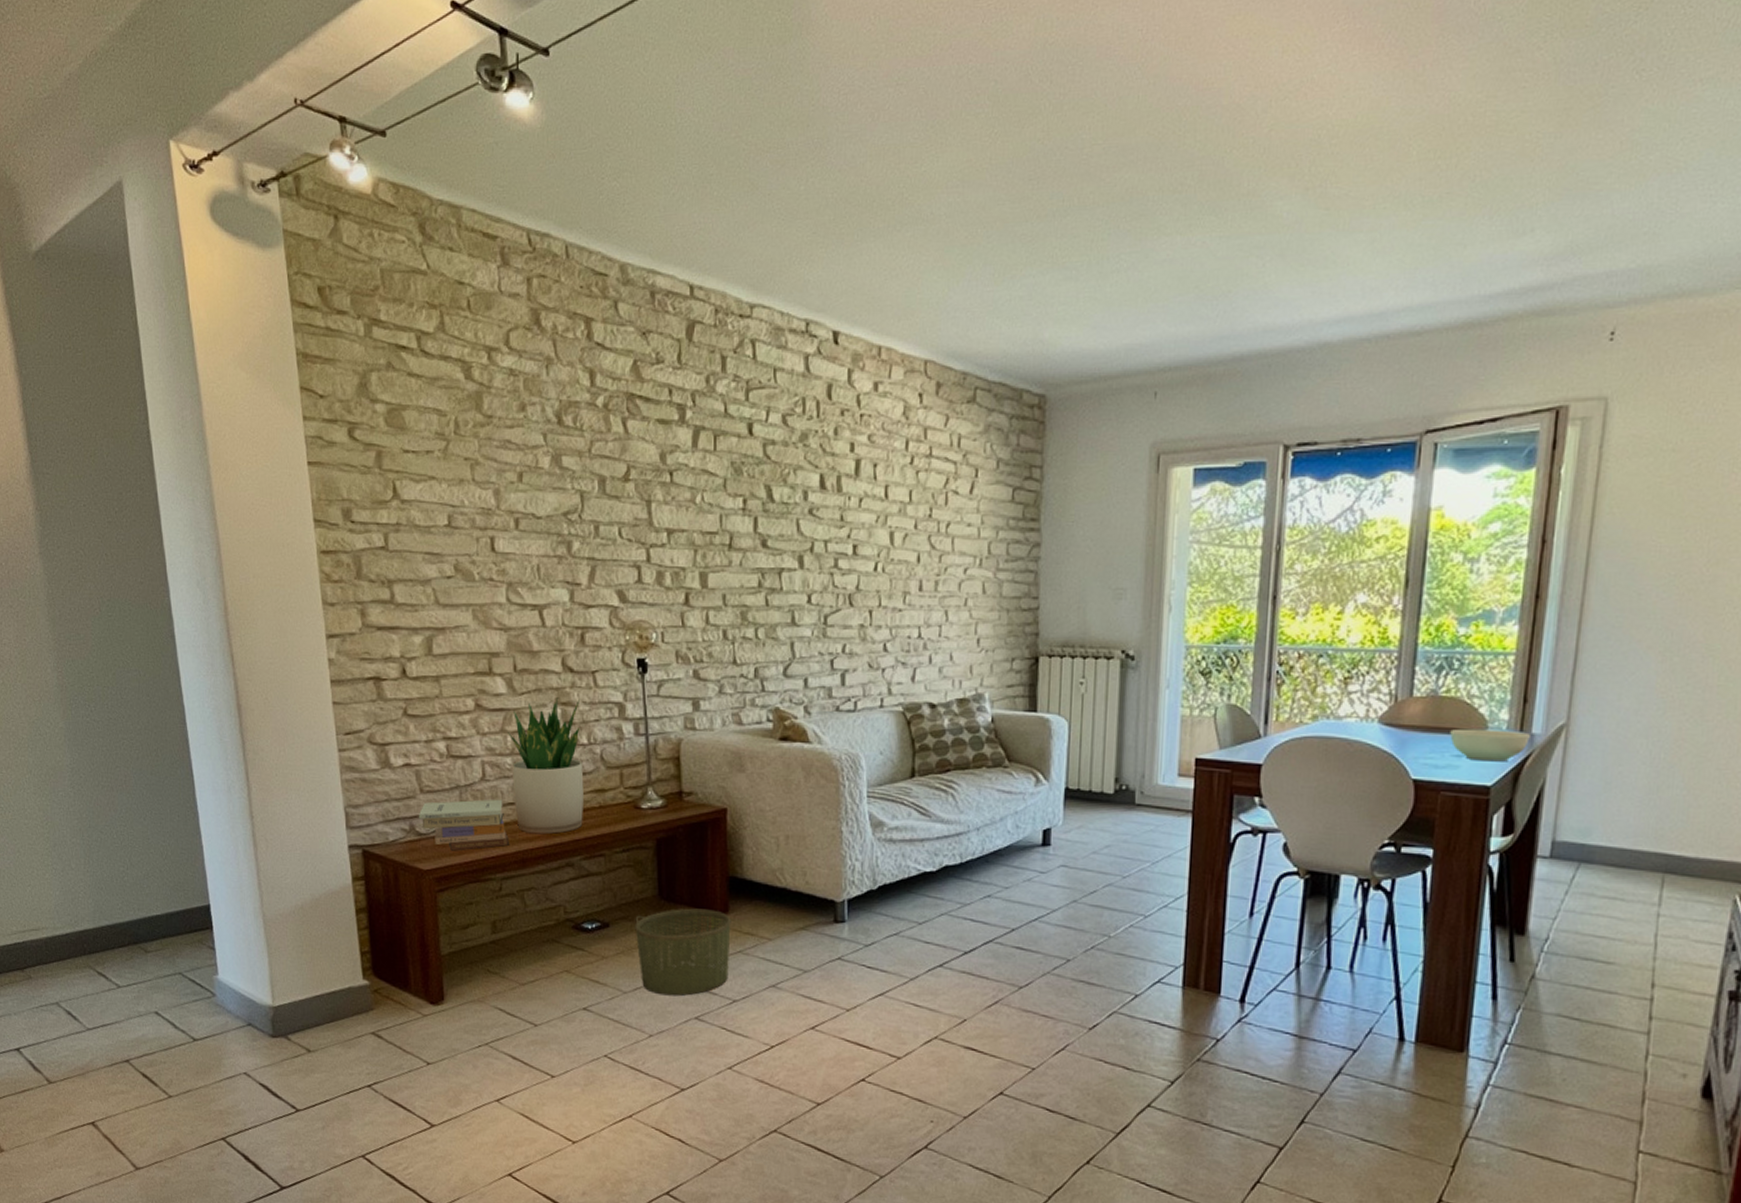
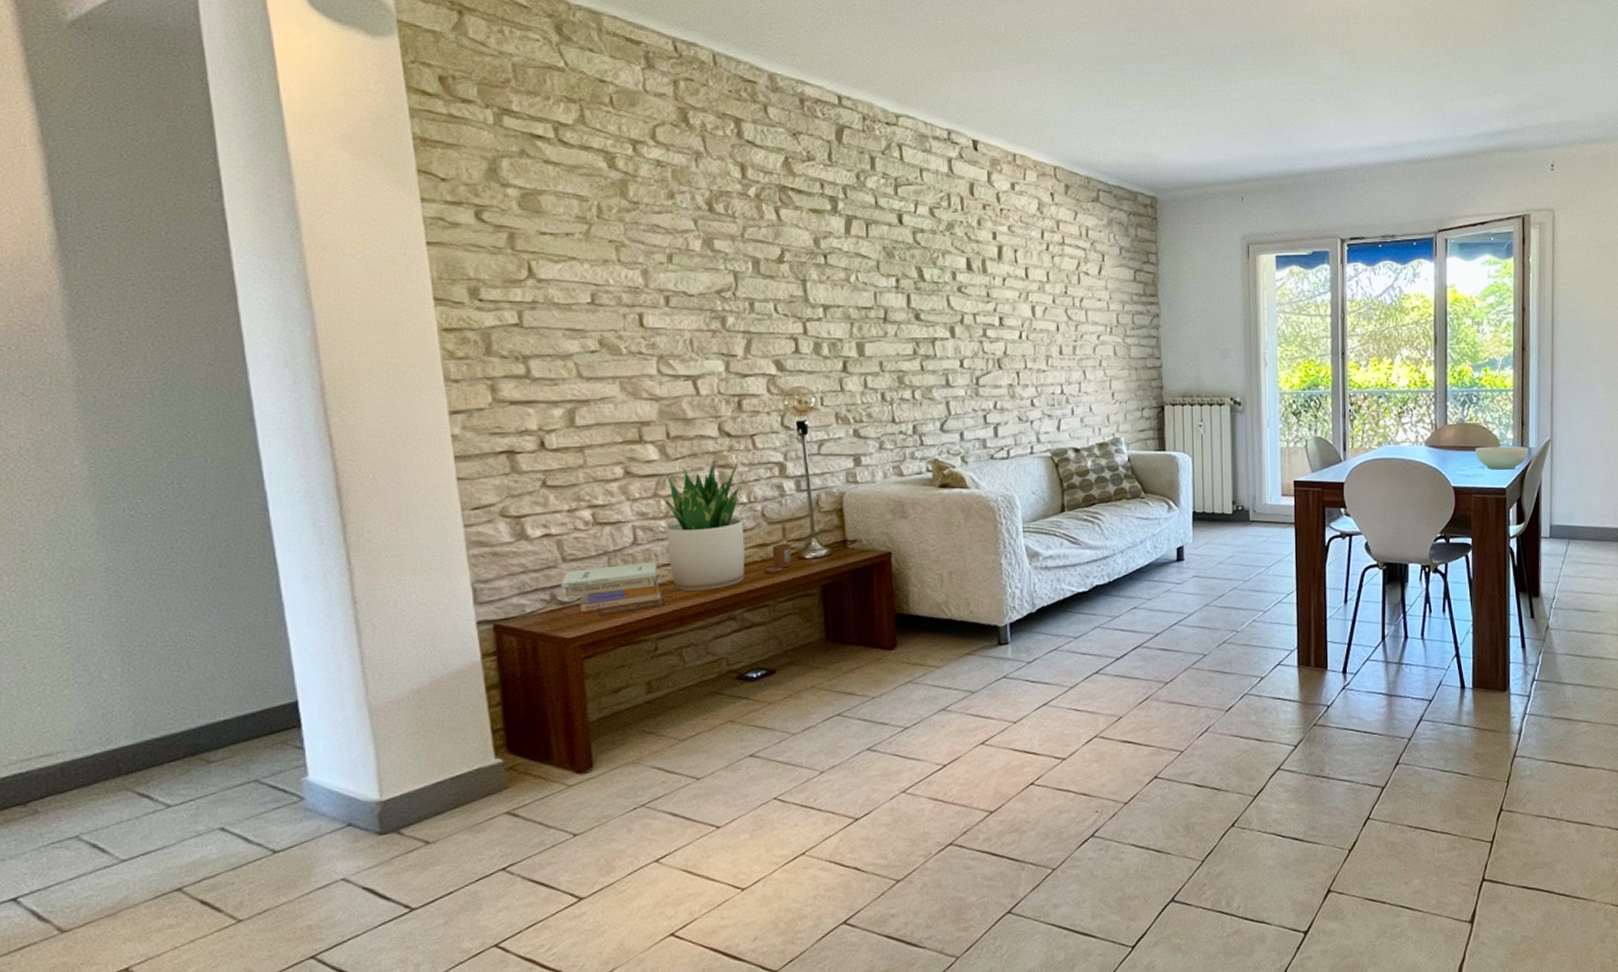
candle: none [601,790,628,821] -> present [764,543,791,573]
basket: present [635,908,732,996] -> none [802,646,900,732]

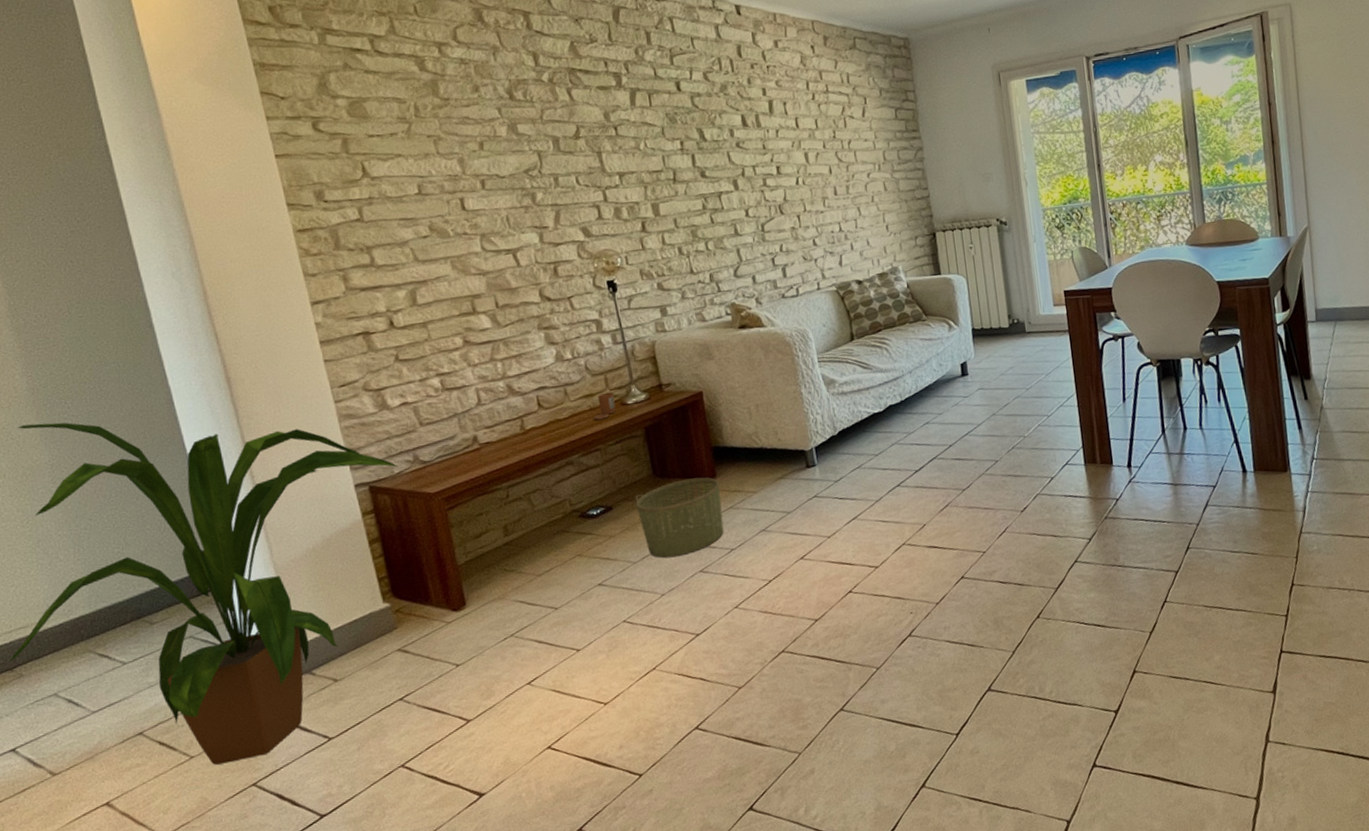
house plant: none [22,518,531,932] -> present [9,422,398,765]
books: present [560,561,665,616] -> none [420,418,511,472]
planter: present [661,460,745,592] -> none [497,321,577,443]
basket: none [802,646,900,732] -> present [635,477,724,558]
bowl: present [1475,446,1528,470] -> none [1235,236,1287,262]

